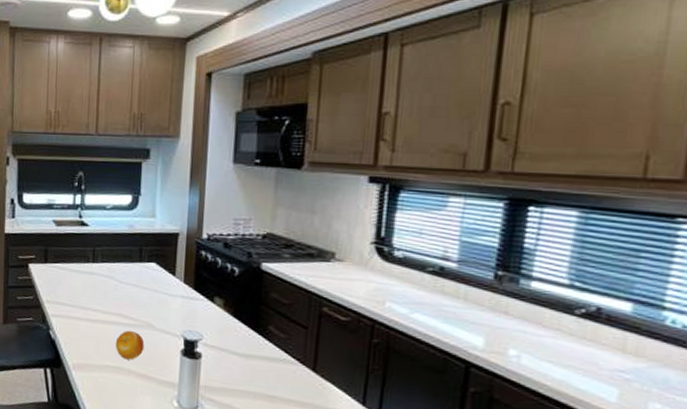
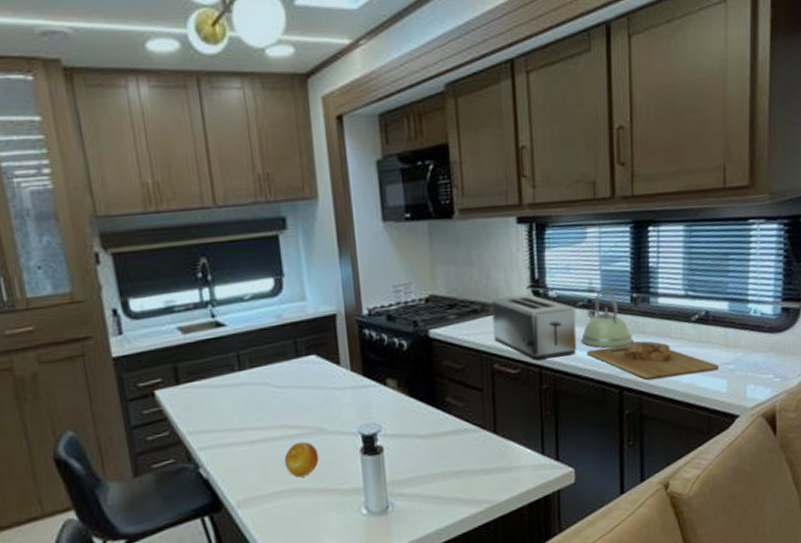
toaster: none [326,247,424,318] -> present [491,294,577,360]
kettle: none [425,260,492,323] -> present [581,289,633,349]
cutting board: none [431,316,608,374] -> present [587,340,719,380]

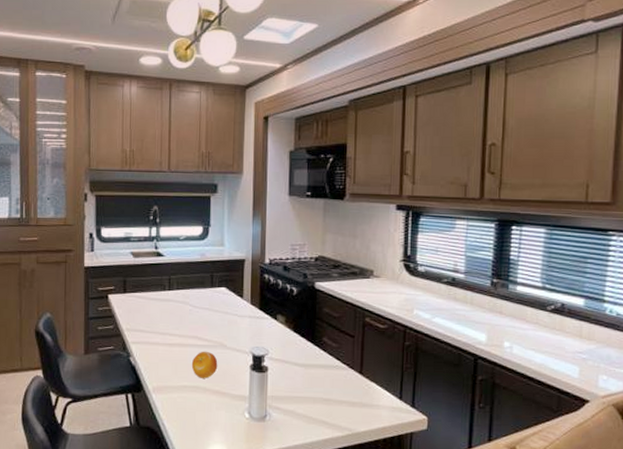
toaster: present [491,294,577,360] -> none [367,265,440,321]
kettle: present [581,289,633,349] -> none [443,272,491,322]
cutting board: present [587,340,719,380] -> none [448,318,572,356]

